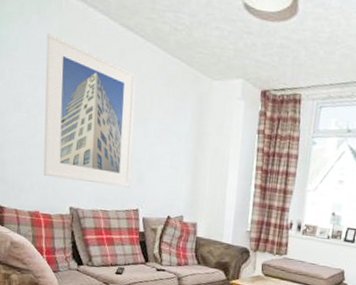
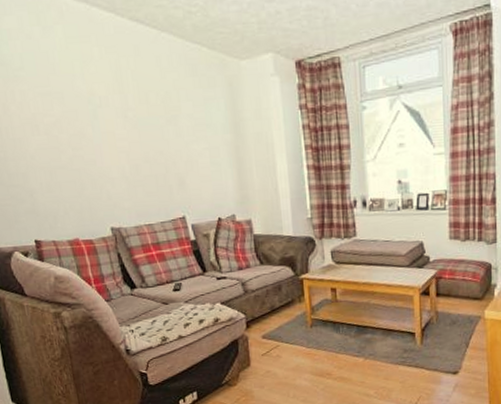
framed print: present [43,33,136,187] -> none [52,44,171,199]

